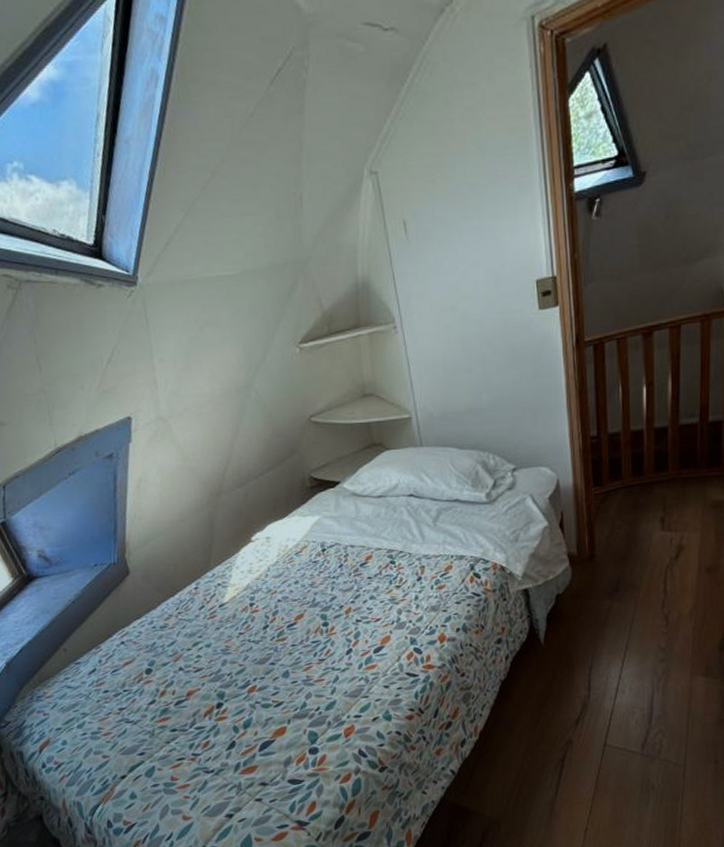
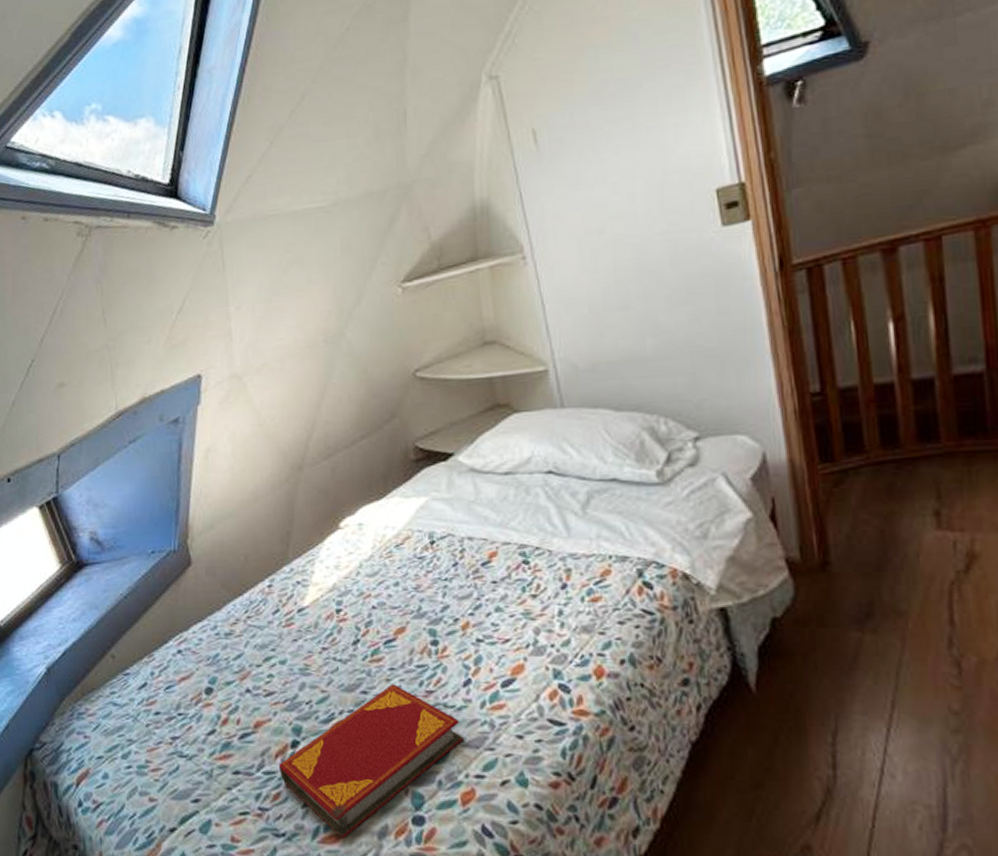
hardback book: none [207,656,346,769] -> present [279,684,463,838]

